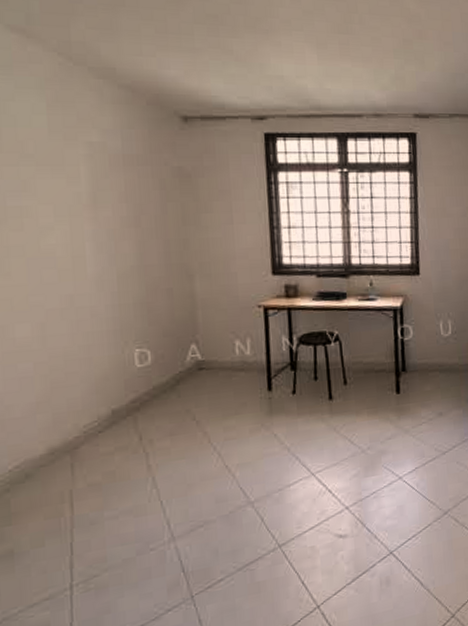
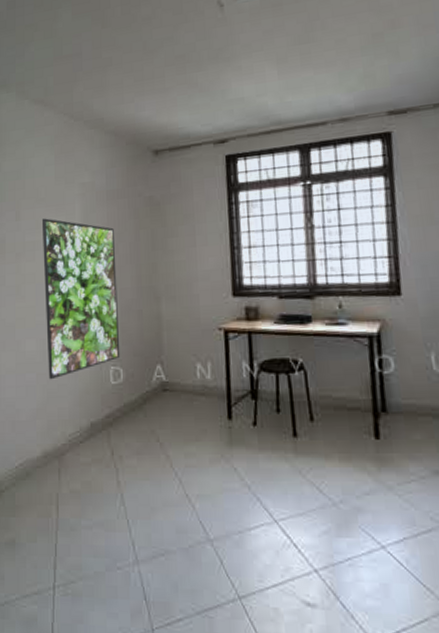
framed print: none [30,179,147,369] -> present [41,218,121,380]

